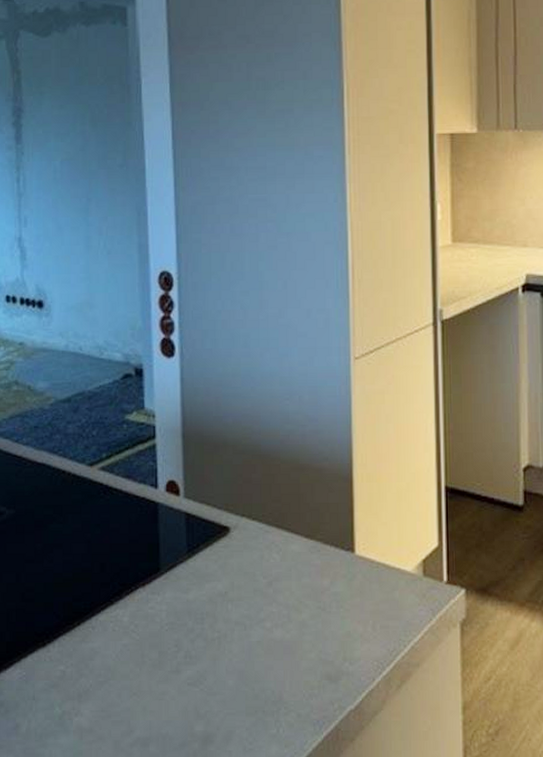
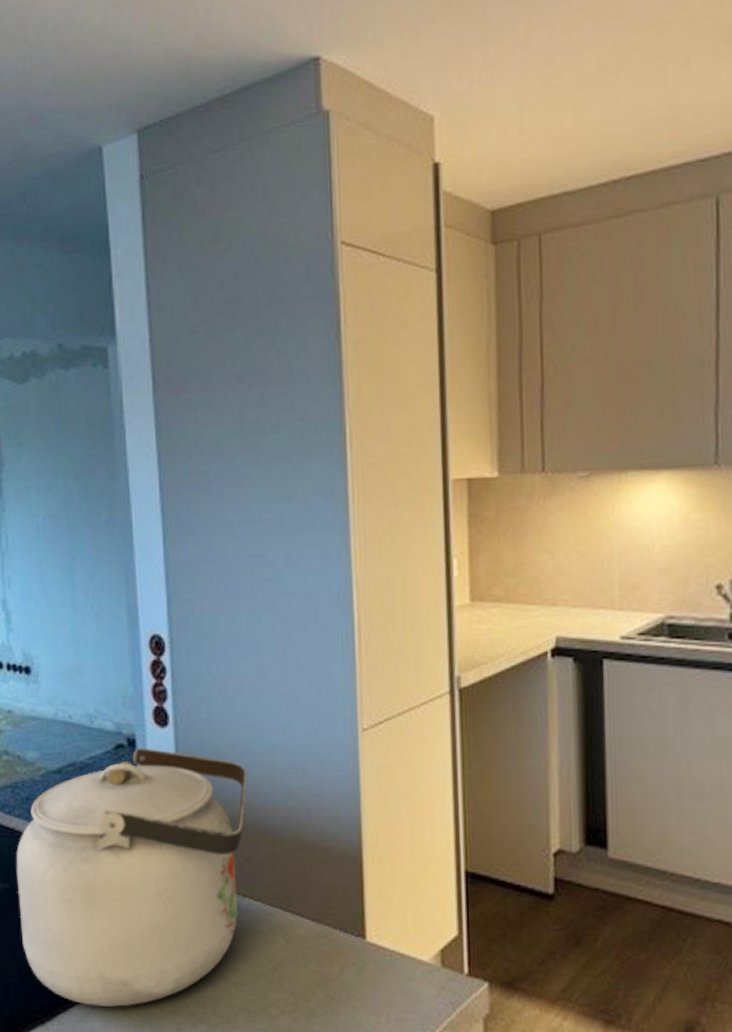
kettle: none [22,377,249,626] -> present [16,748,248,1007]

